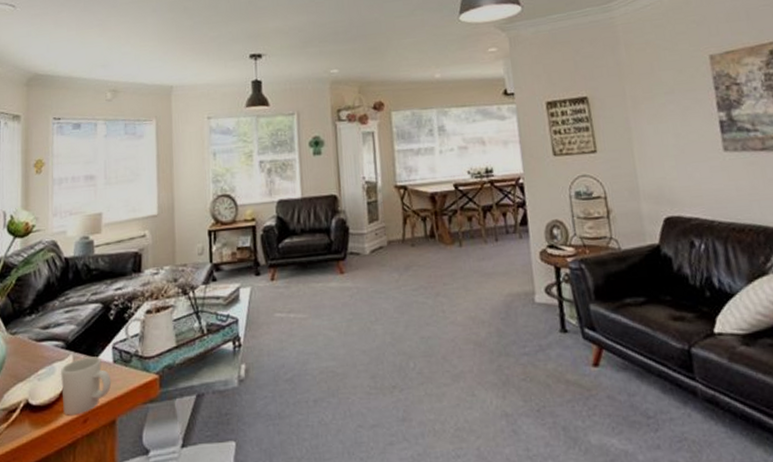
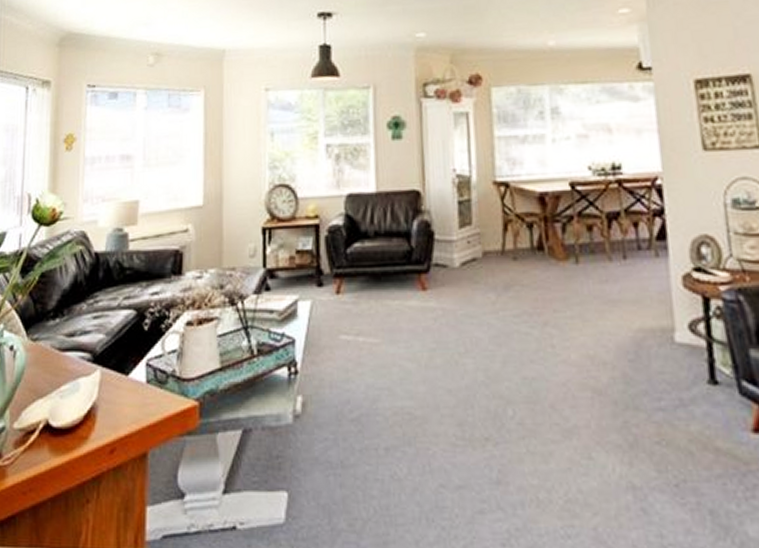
mug: present [60,356,112,415] -> none [85,374,144,443]

